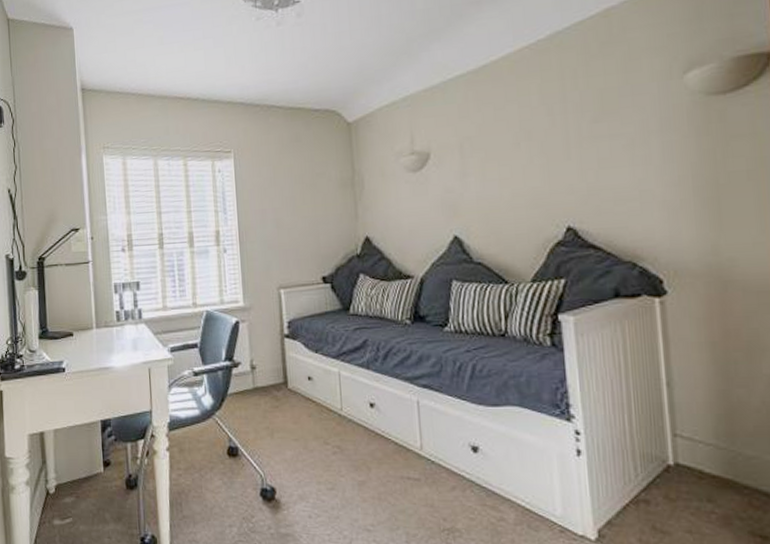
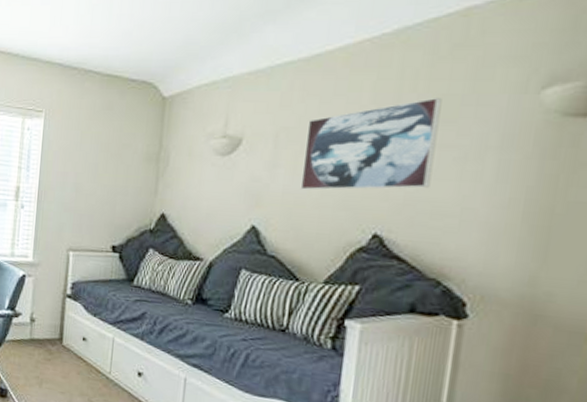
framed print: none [487,92,608,194] -> present [300,98,442,190]

